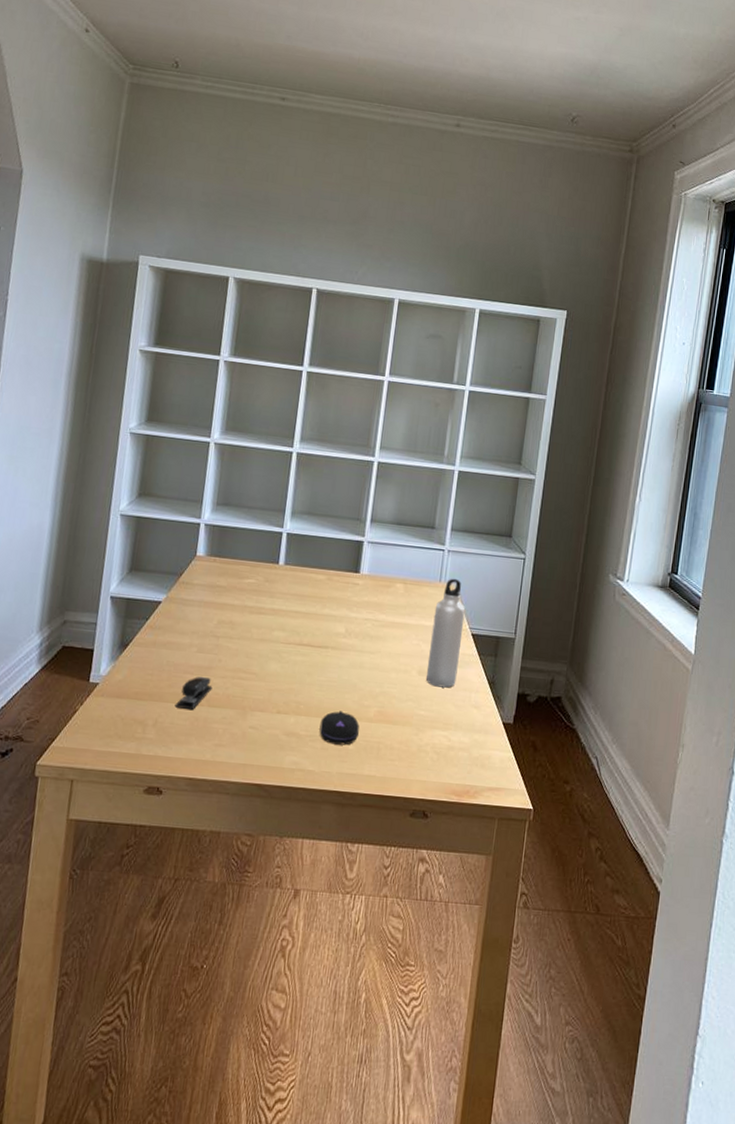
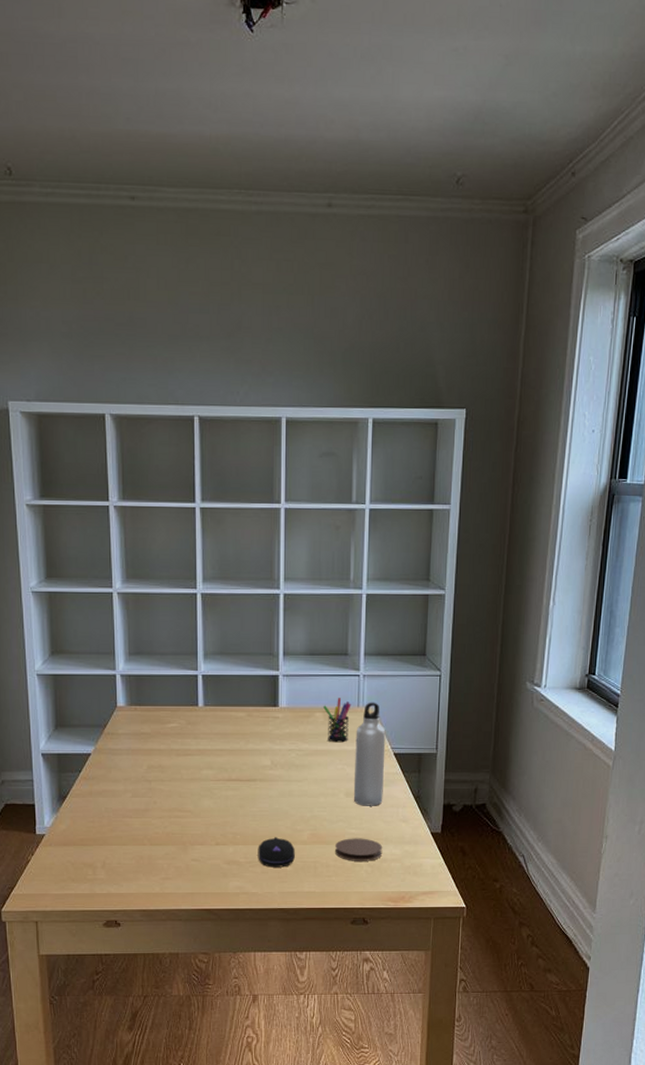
stapler: present [174,676,213,711] -> none [119,818,152,850]
coaster: none [401,720,452,748] -> present [335,838,383,861]
pen holder: none [405,571,433,618] -> present [323,698,351,743]

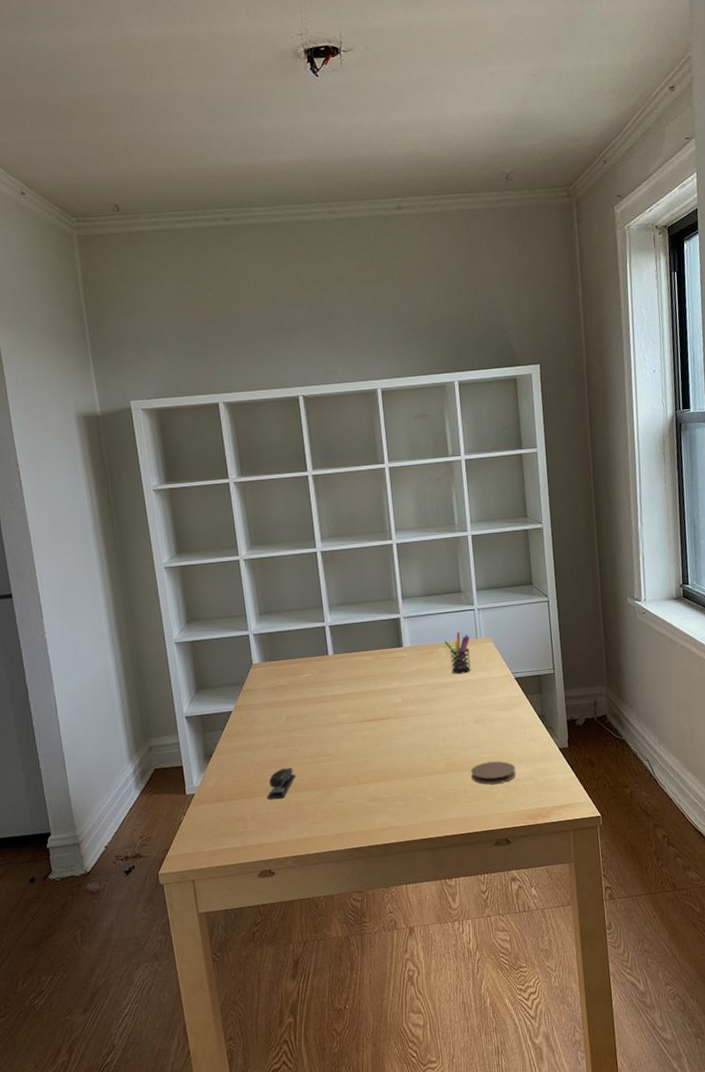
stapler: none [119,818,152,850] -> present [266,767,296,800]
computer mouse: present [258,837,295,868] -> none [398,770,434,800]
water bottle: present [353,702,386,806] -> none [477,632,510,731]

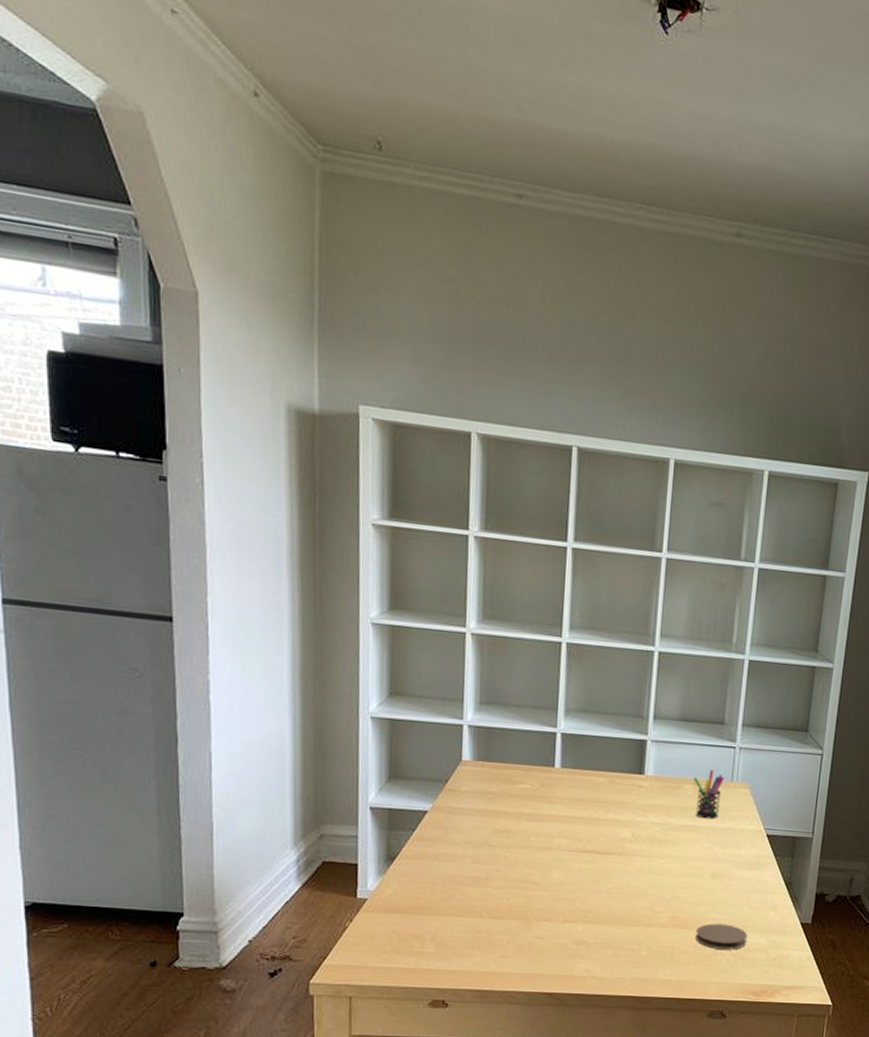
stapler: present [266,767,296,800] -> none [453,887,492,923]

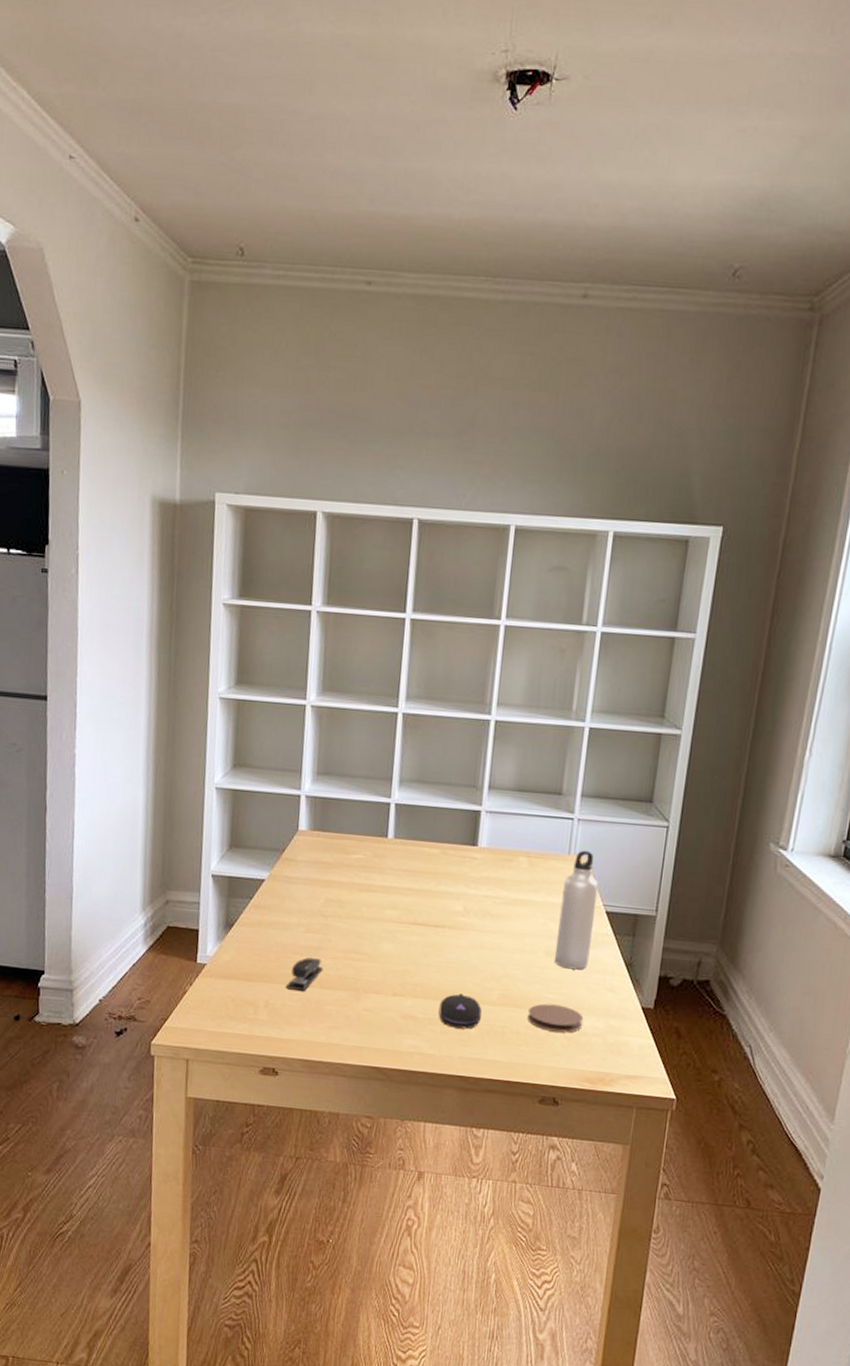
stapler: none [453,887,492,923] -> present [285,957,323,992]
computer mouse: none [609,917,652,951] -> present [438,993,482,1029]
pen holder: present [694,770,724,819] -> none [529,842,561,894]
water bottle: none [720,777,760,891] -> present [554,850,599,970]

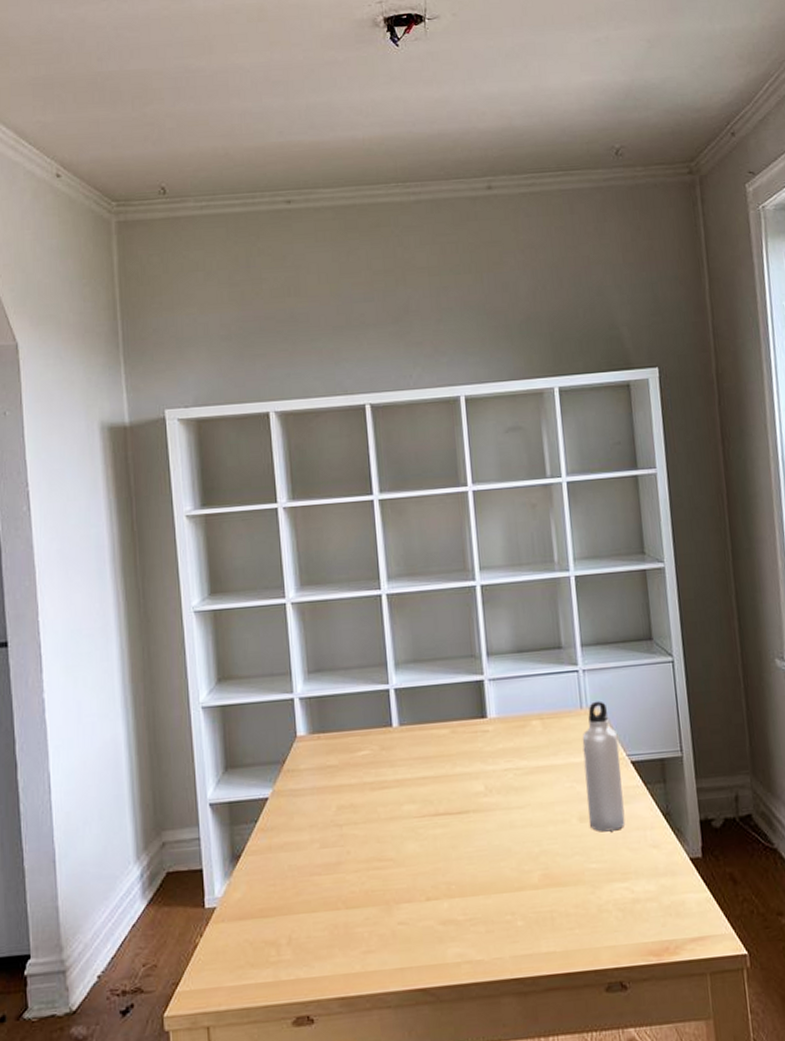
stapler: present [285,957,323,992] -> none [307,875,347,918]
computer mouse: present [438,993,482,1029] -> none [478,883,526,924]
coaster: present [528,1003,584,1033] -> none [574,873,634,906]

